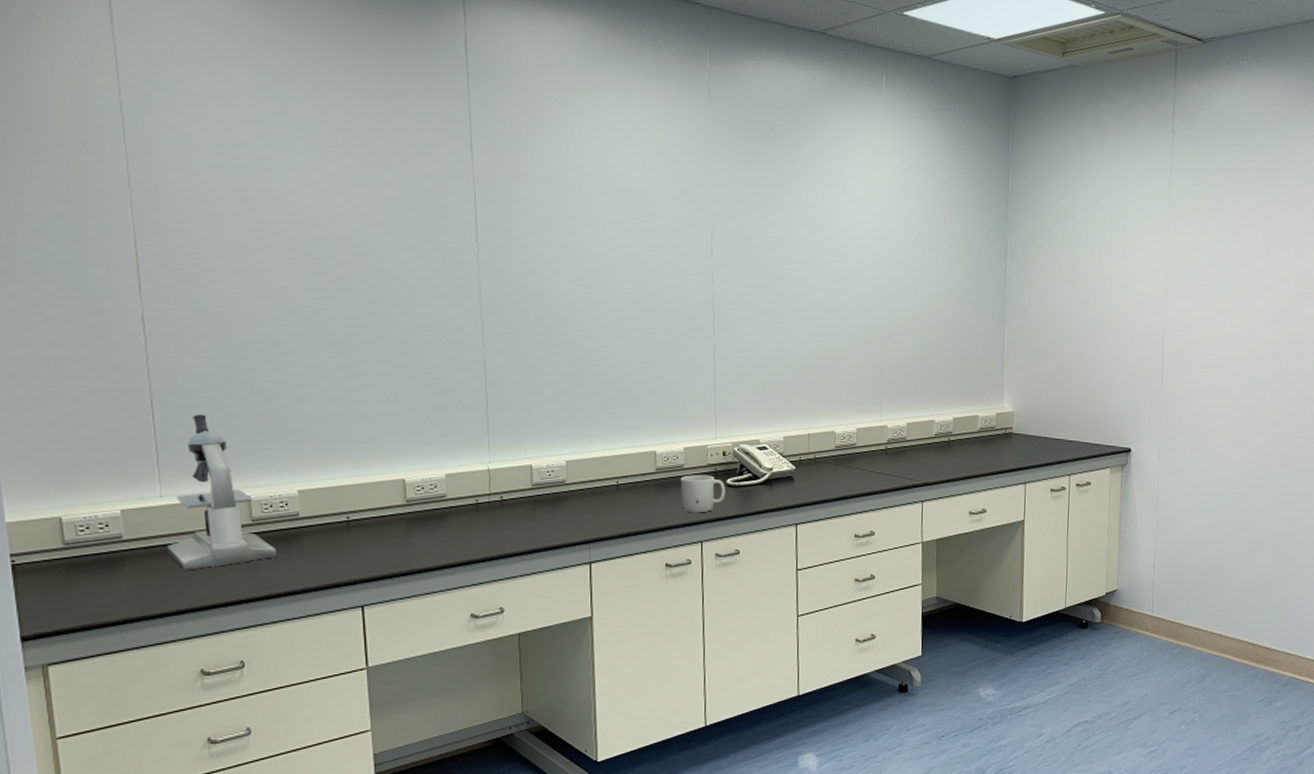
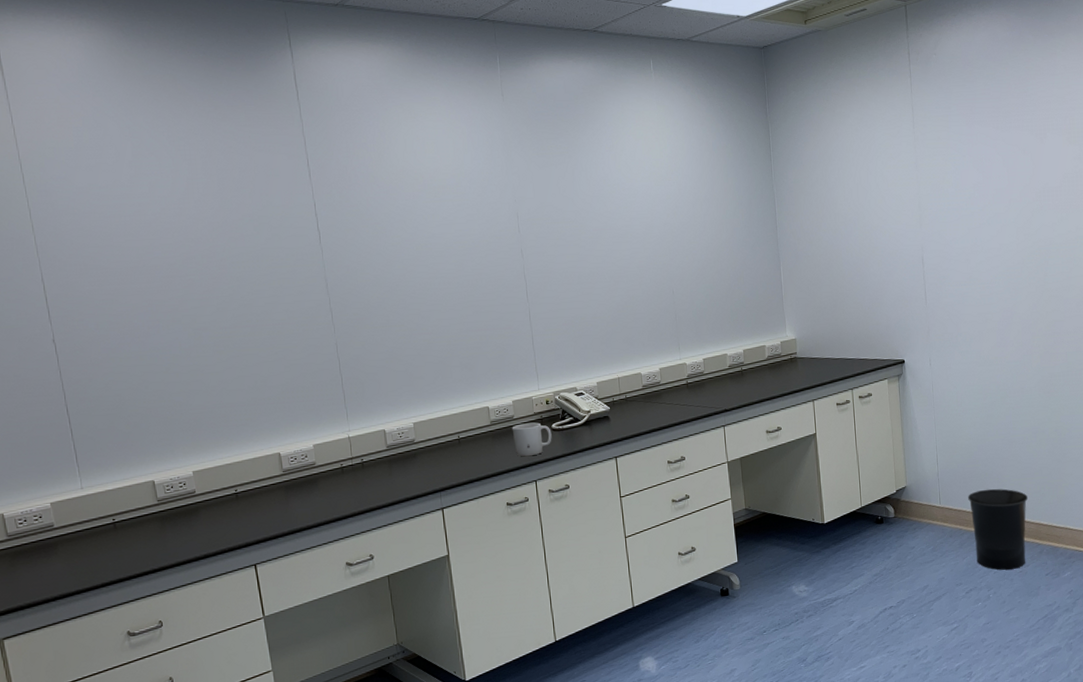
microscope: present [167,413,278,571] -> none [91,415,181,549]
waste bin: none [1183,601,1249,692] -> present [968,488,1029,570]

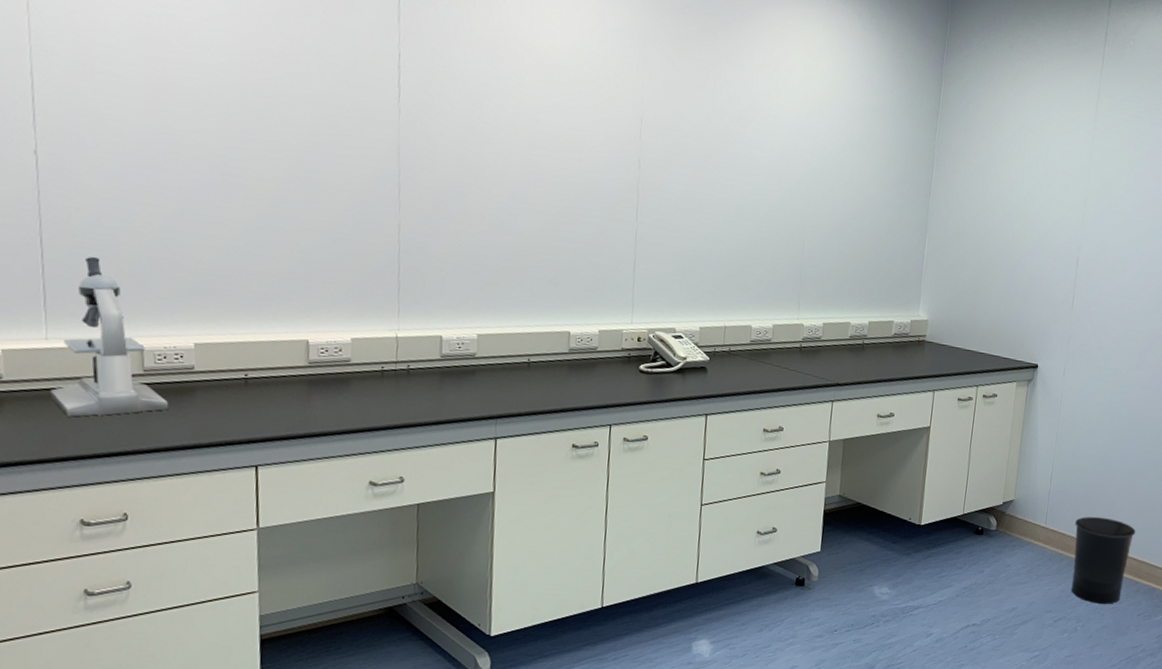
microscope: none [91,415,181,549] -> present [50,256,169,417]
mug: present [512,422,552,457] -> none [592,358,638,397]

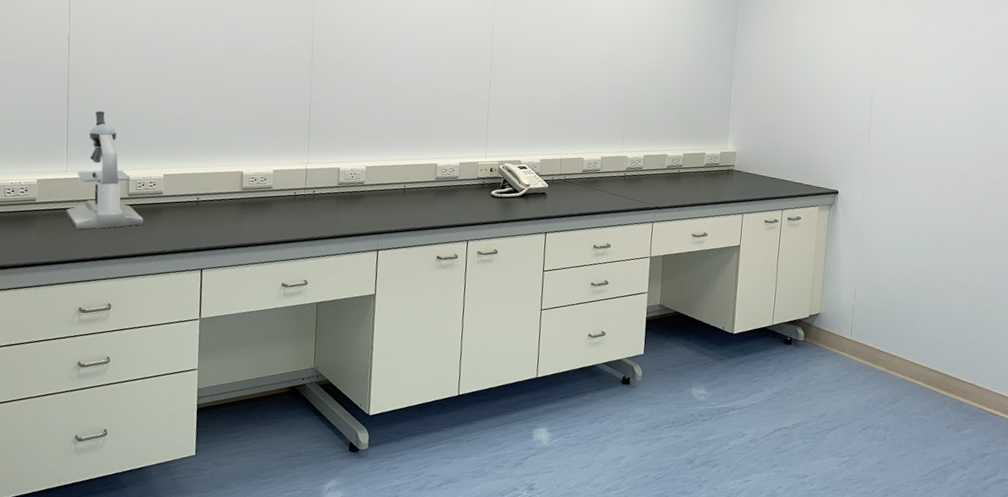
waste bin: present [1071,516,1136,604] -> none [878,331,941,415]

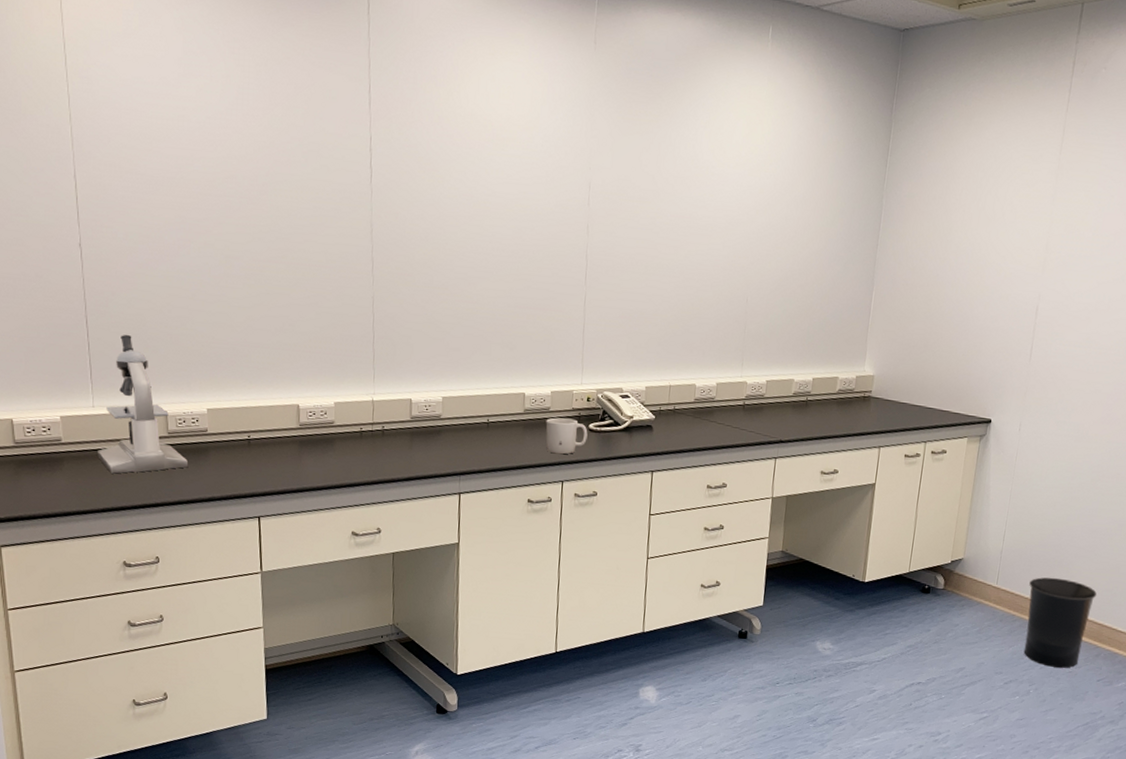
mug: none [453,185,490,217] -> present [545,417,588,455]
waste bin: none [878,331,941,415] -> present [1023,577,1097,668]

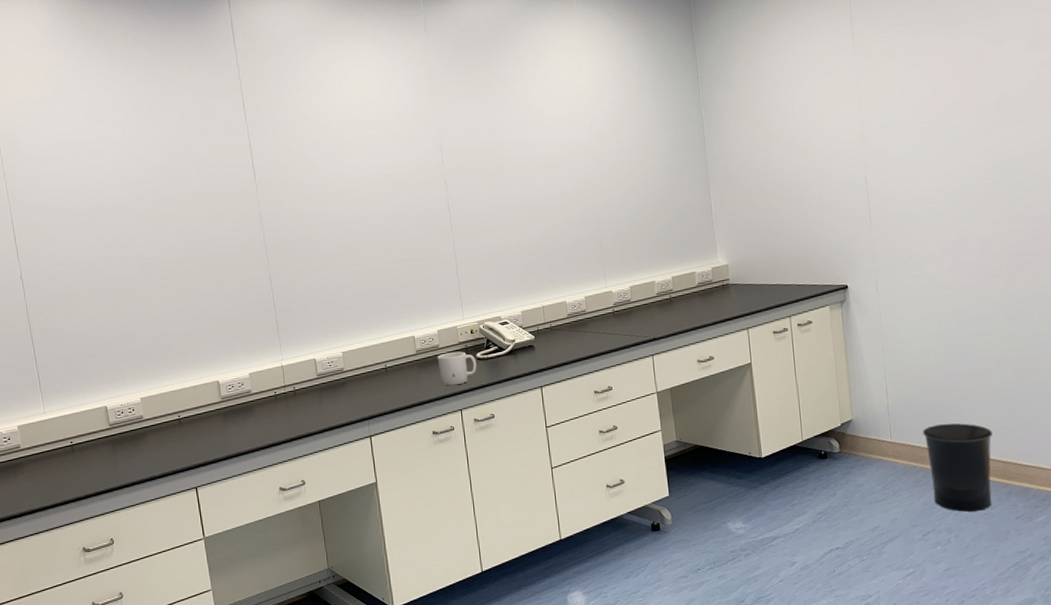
microscope: present [98,334,189,474] -> none [52,345,130,469]

